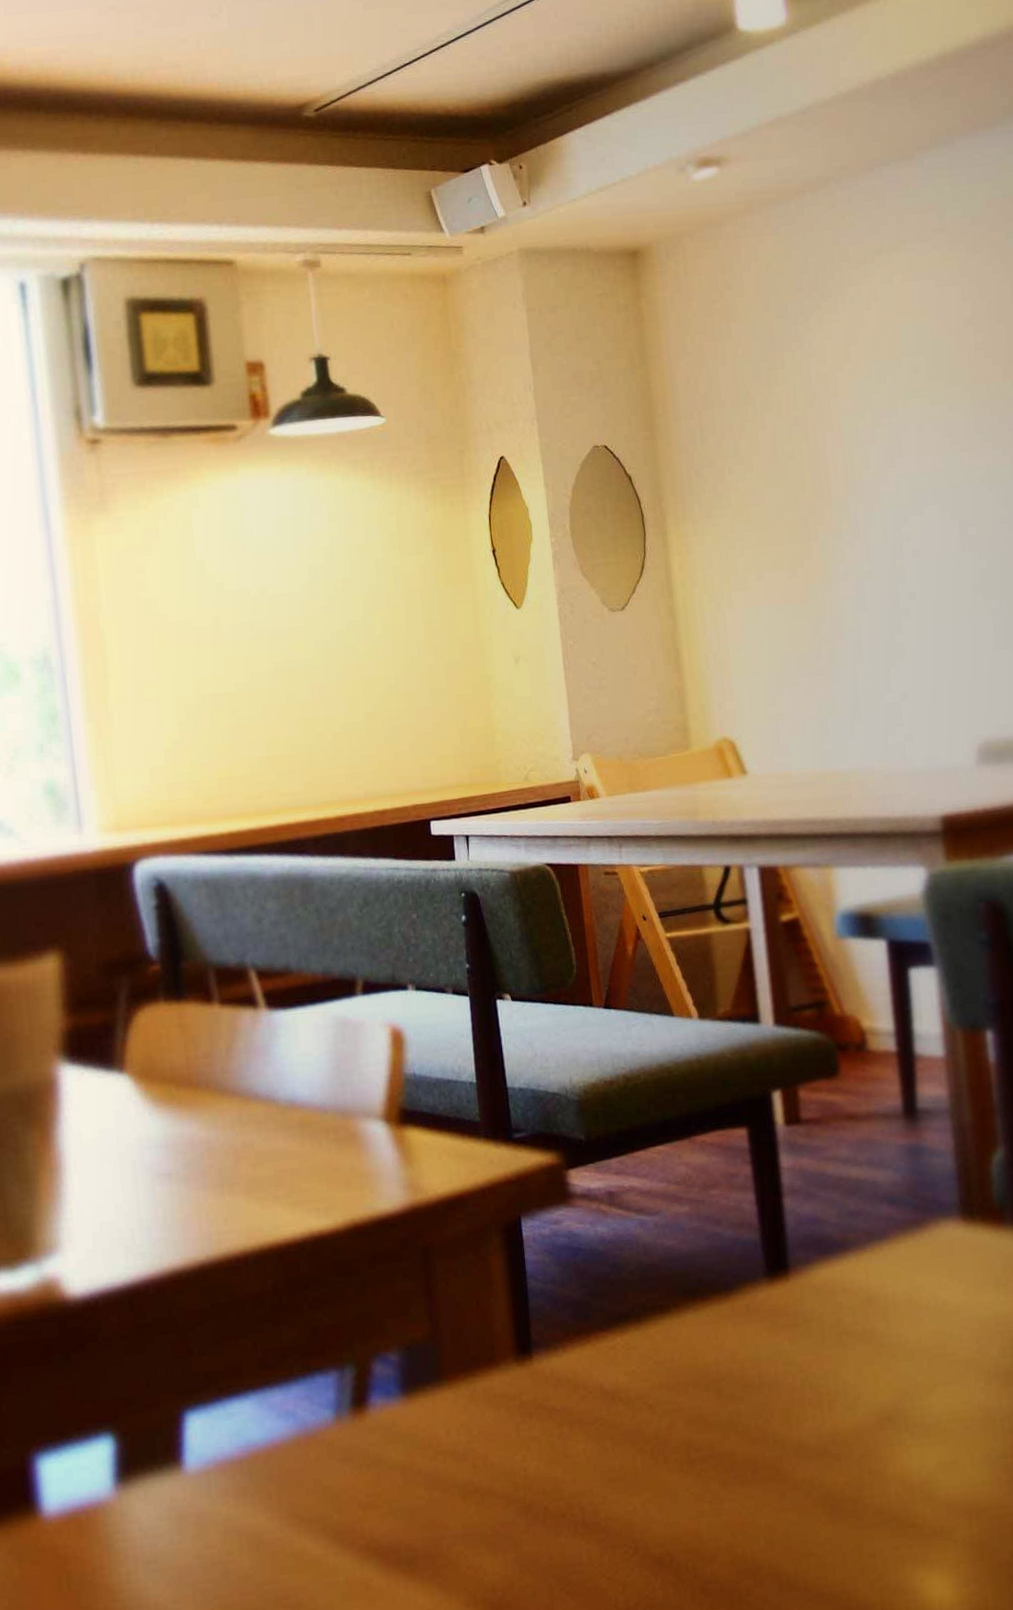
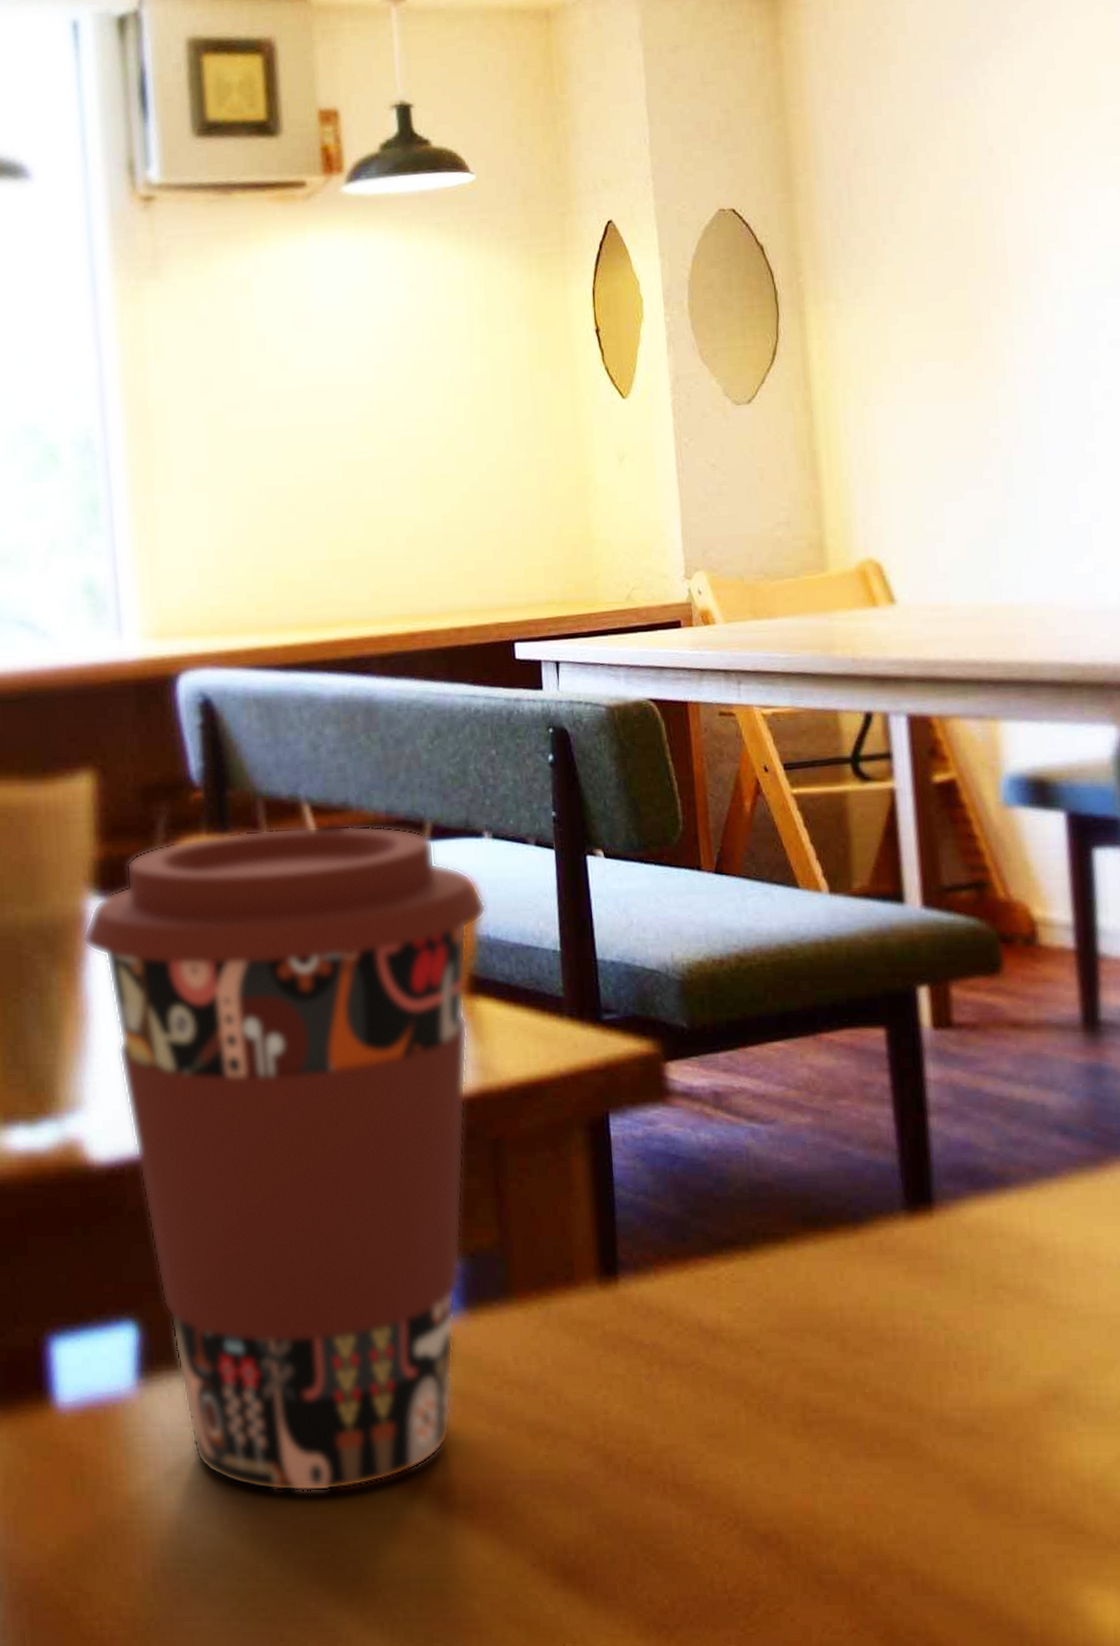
coffee cup: none [54,985,413,1569] -> present [82,824,487,1492]

